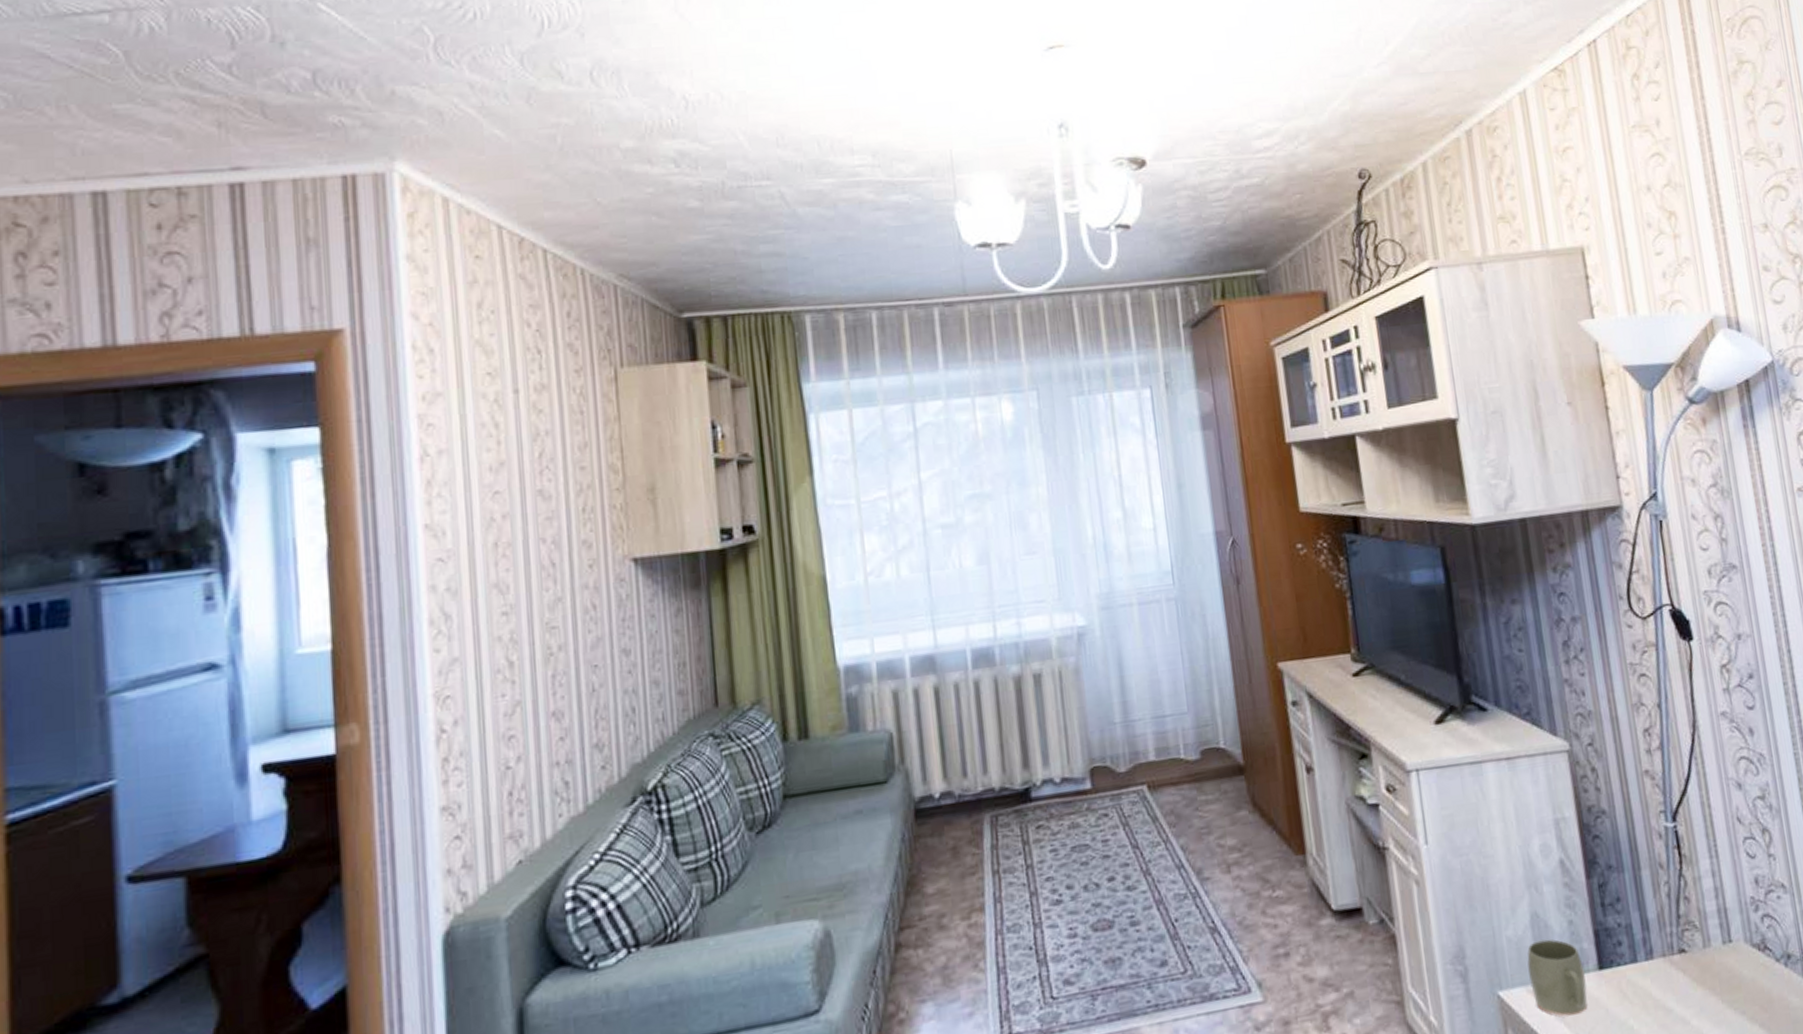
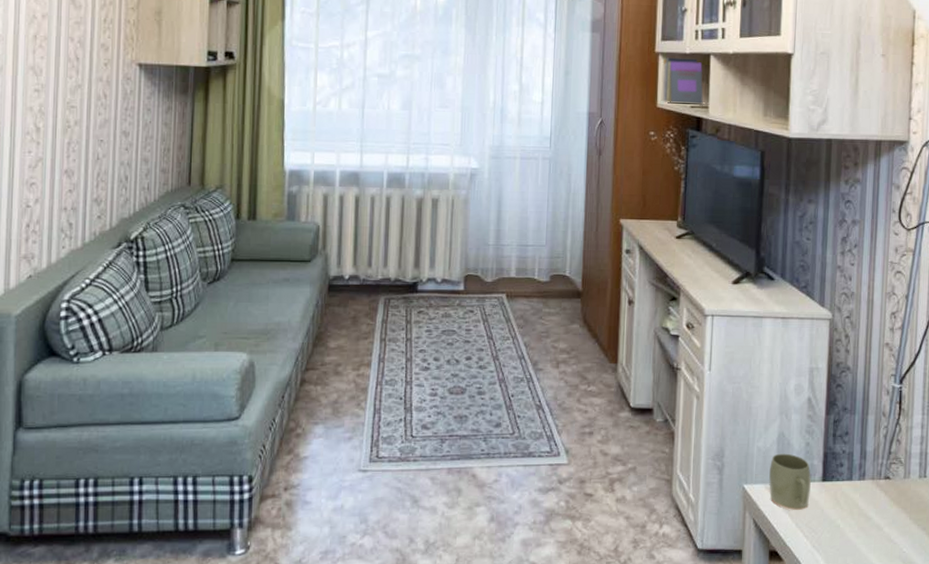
books: none [1297,443,1357,505] -> present [661,57,704,105]

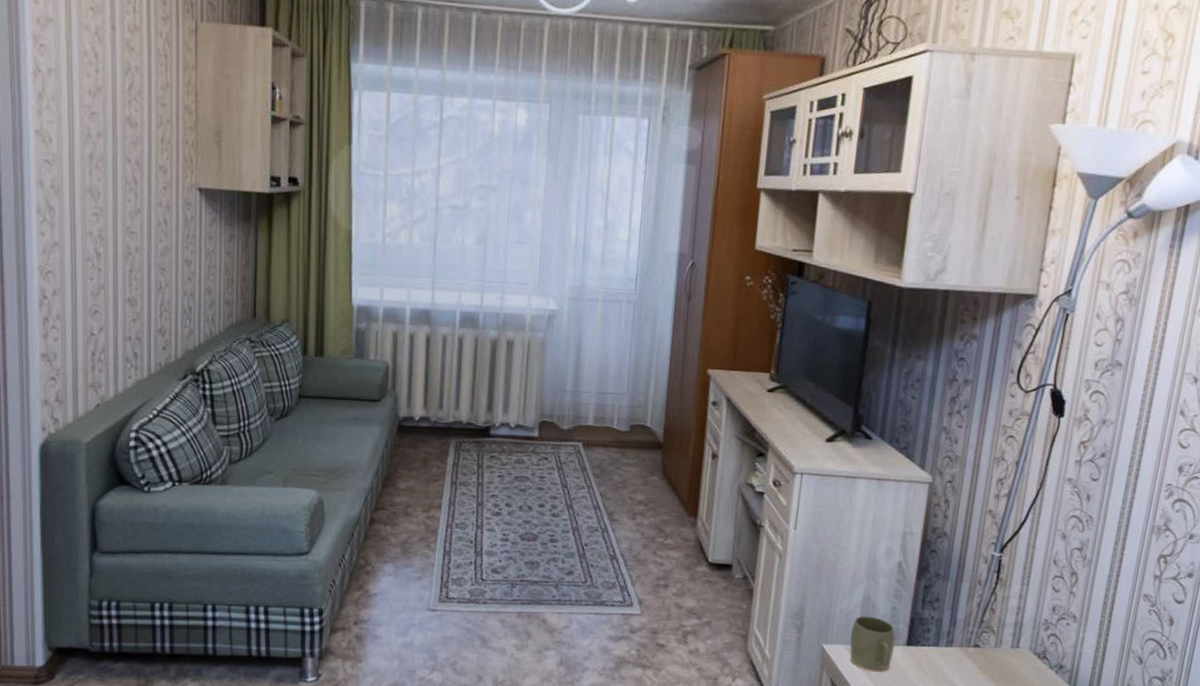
books: present [661,57,704,105] -> none [760,194,809,248]

